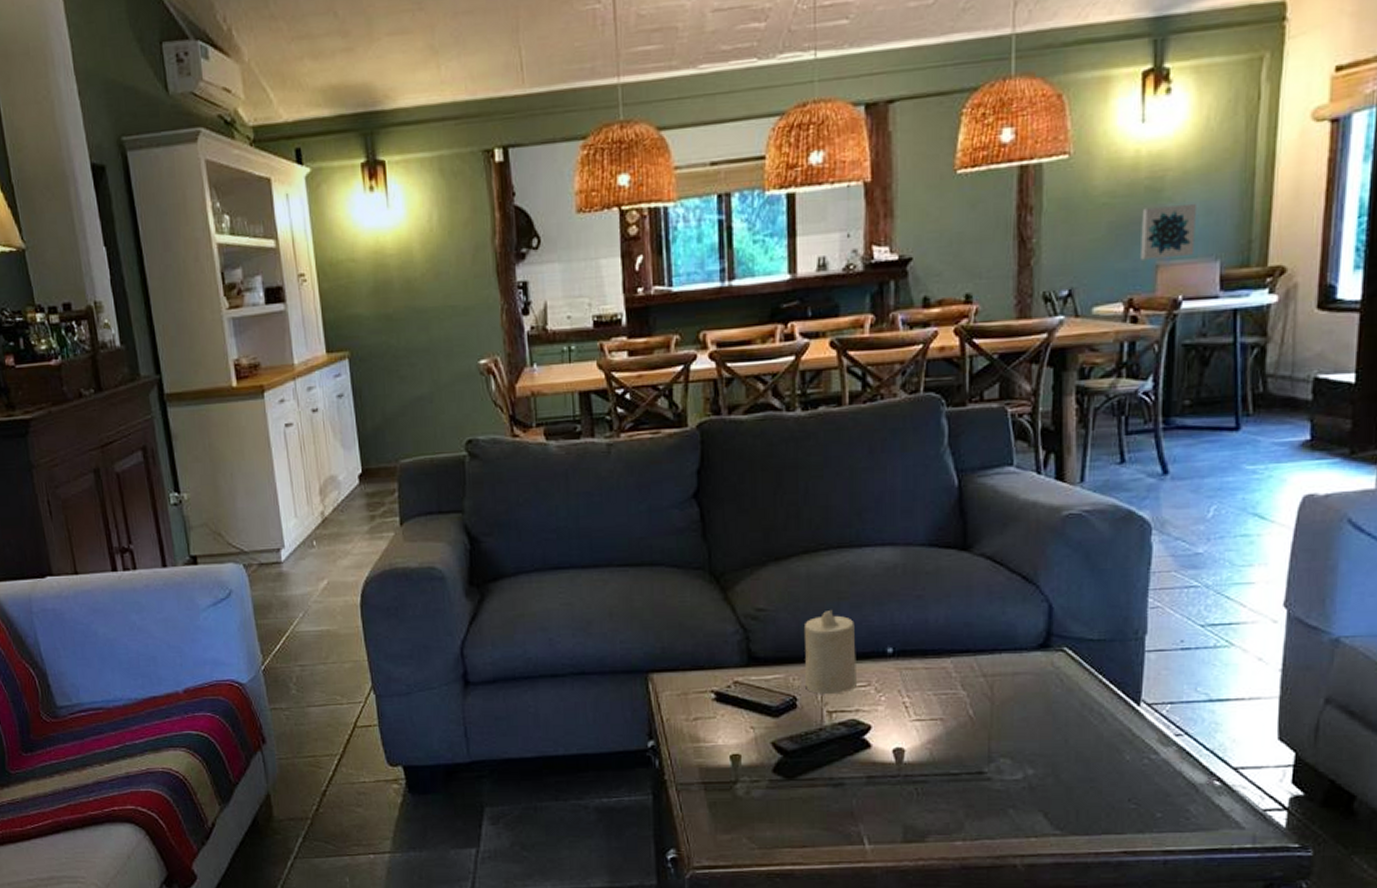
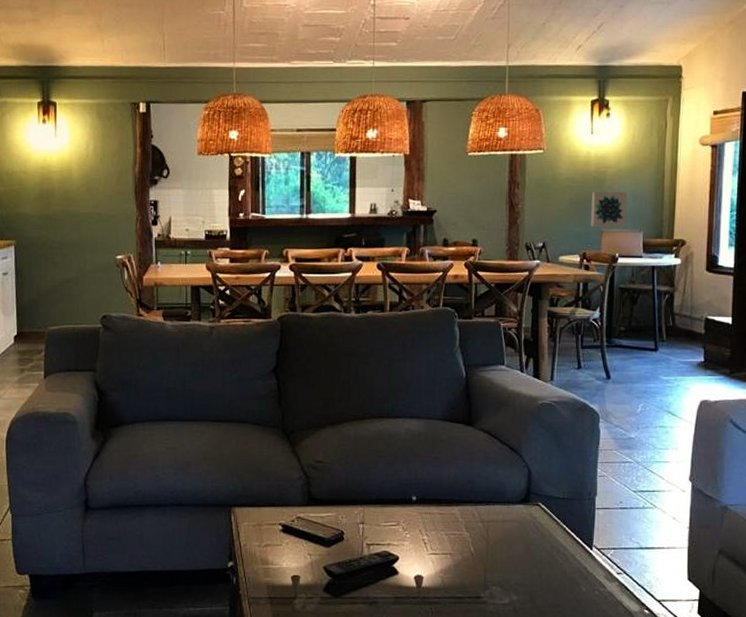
candle: present [805,609,858,695] -> none [351,464,390,531]

